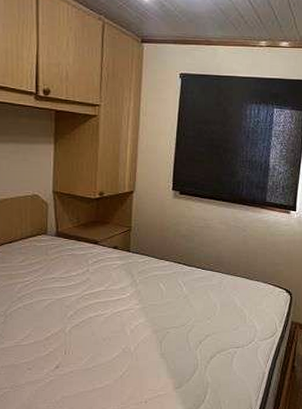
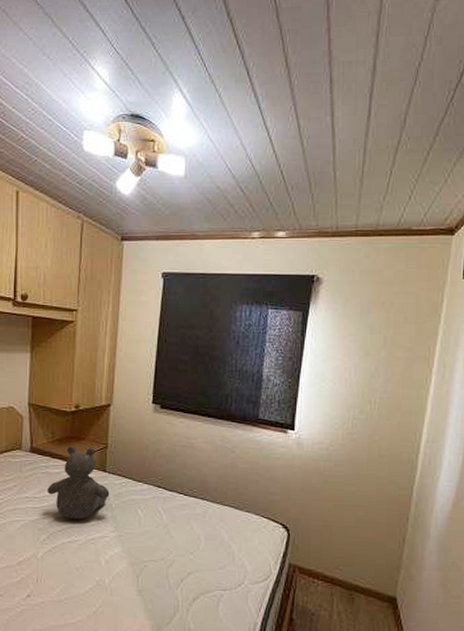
teddy bear: none [74,230,134,296] -> present [48,446,110,520]

